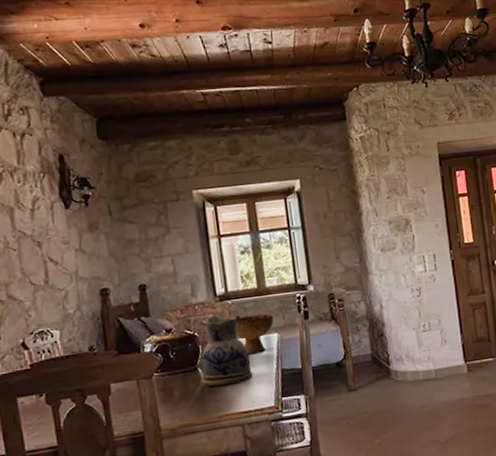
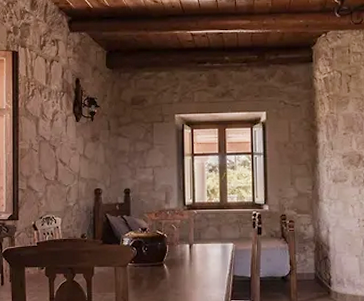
ceramic pitcher: present [201,315,253,387] -> none [165,221,208,282]
ceramic bowl: present [235,313,274,354] -> none [197,223,231,258]

